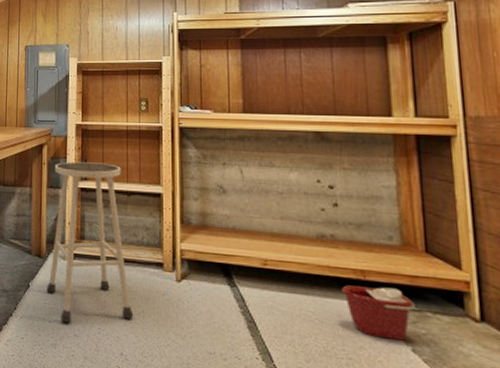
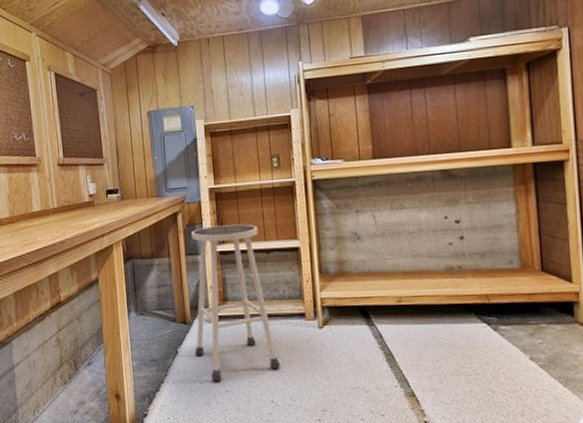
bucket: present [342,285,415,341] -> none [469,307,532,352]

